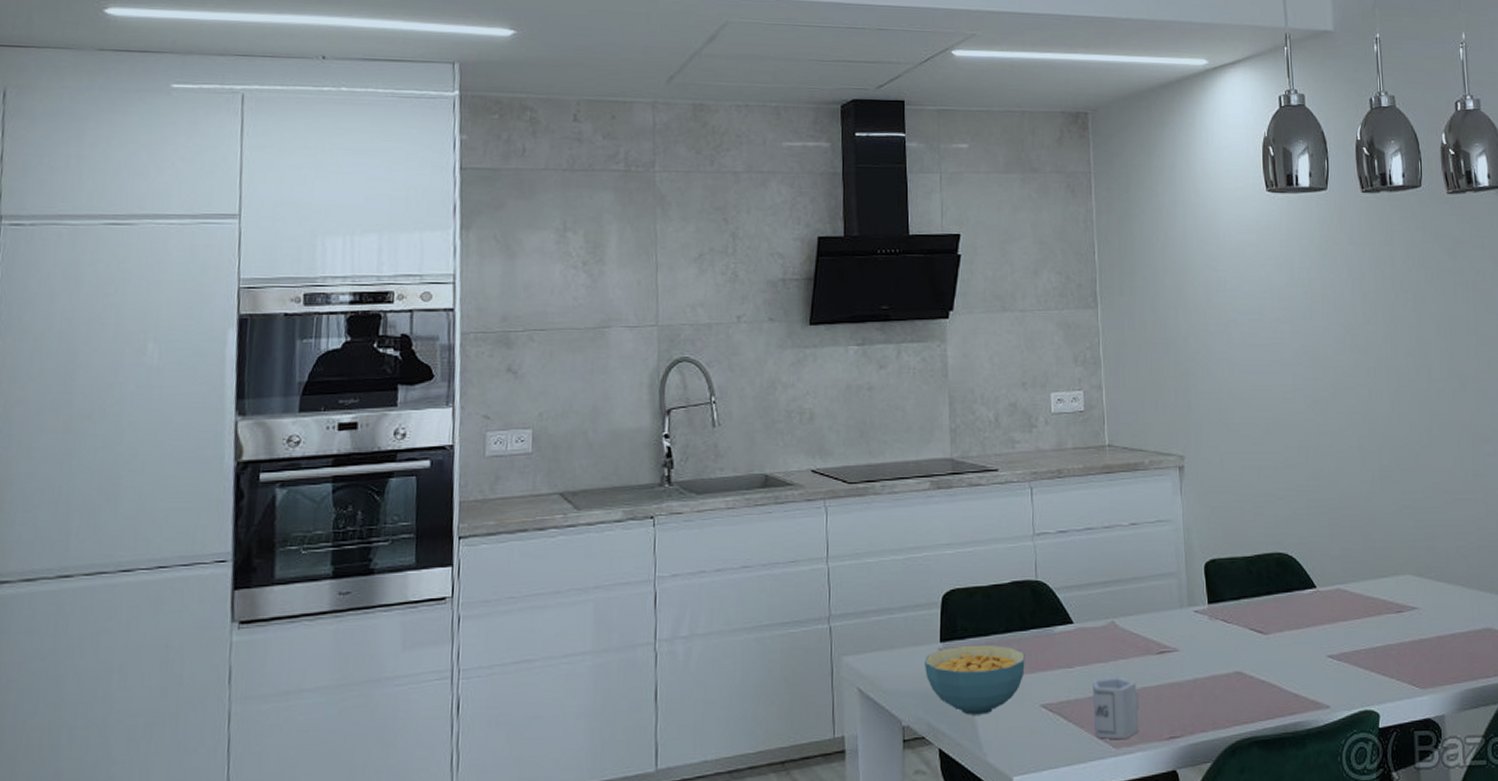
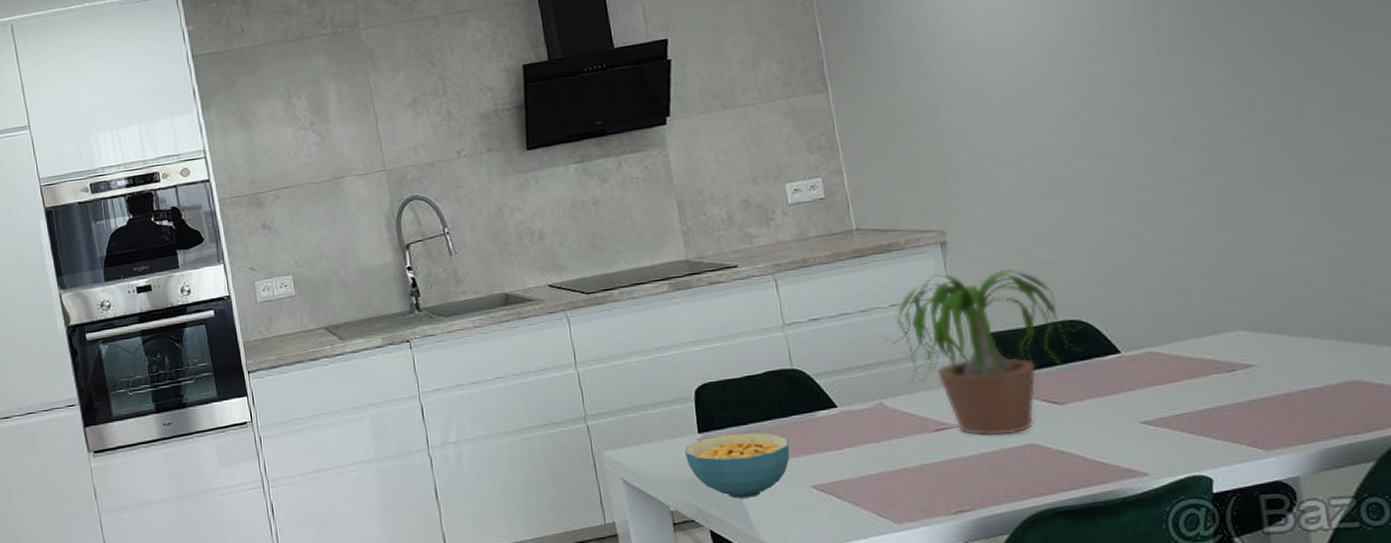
cup: present [1092,677,1139,740] -> none [864,455,922,516]
potted plant: none [1123,497,1288,662] -> present [885,269,1084,436]

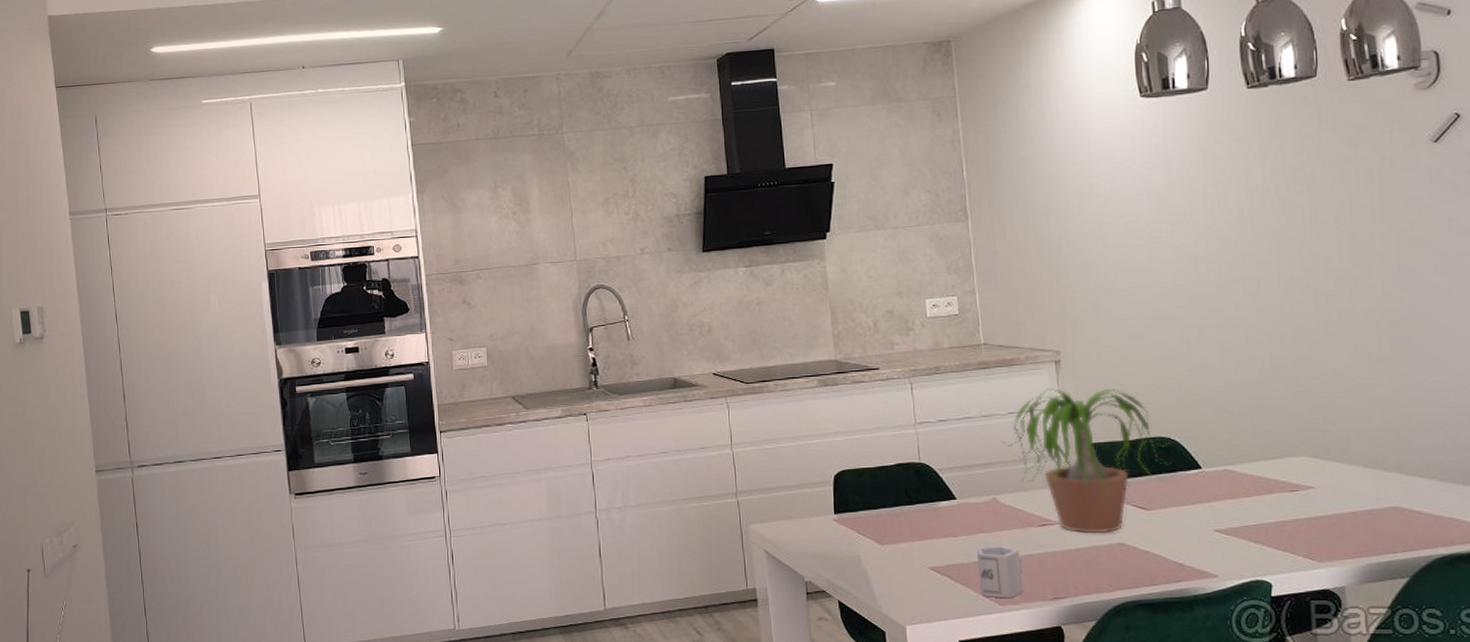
cereal bowl: present [684,432,790,499] -> none [821,516,913,574]
cup: none [864,455,922,516] -> present [976,545,1024,599]

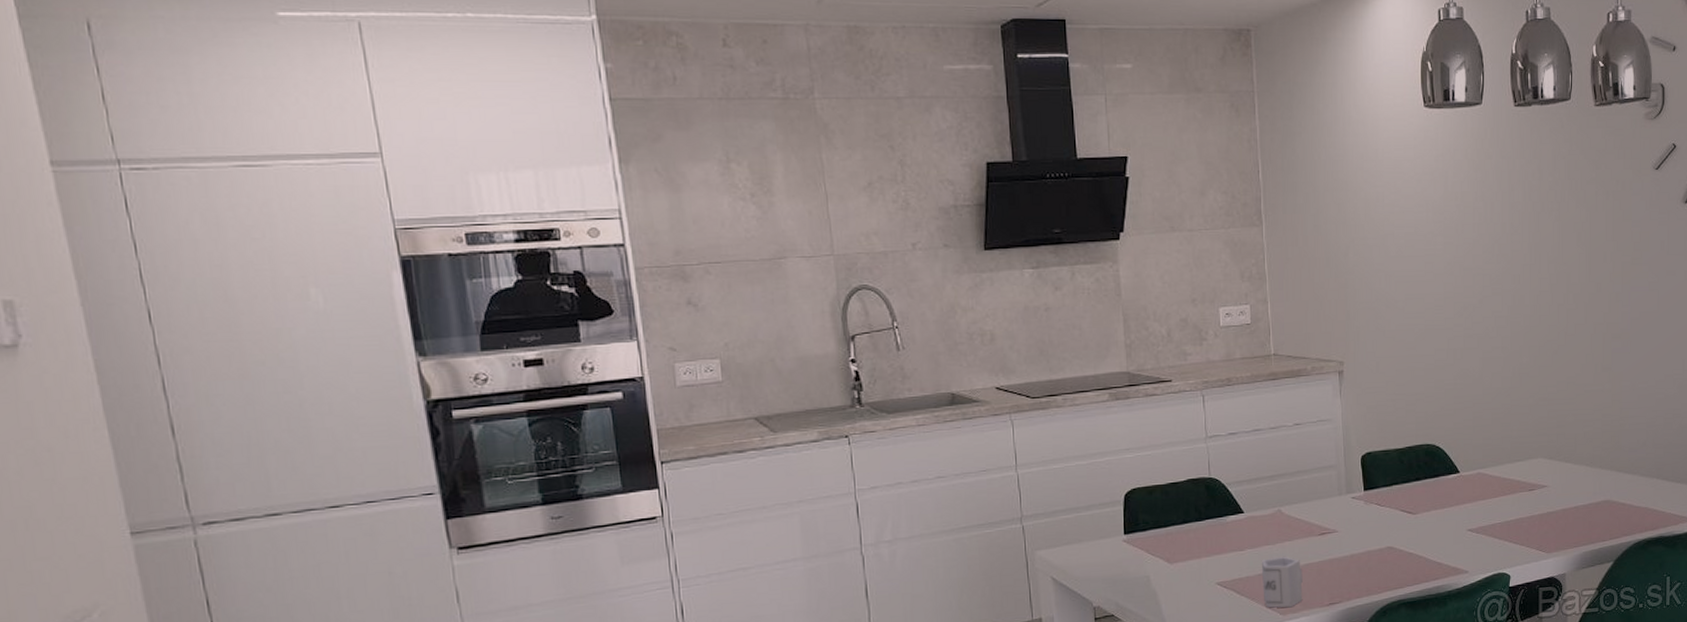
potted plant: present [1002,388,1171,534] -> none [1288,398,1435,540]

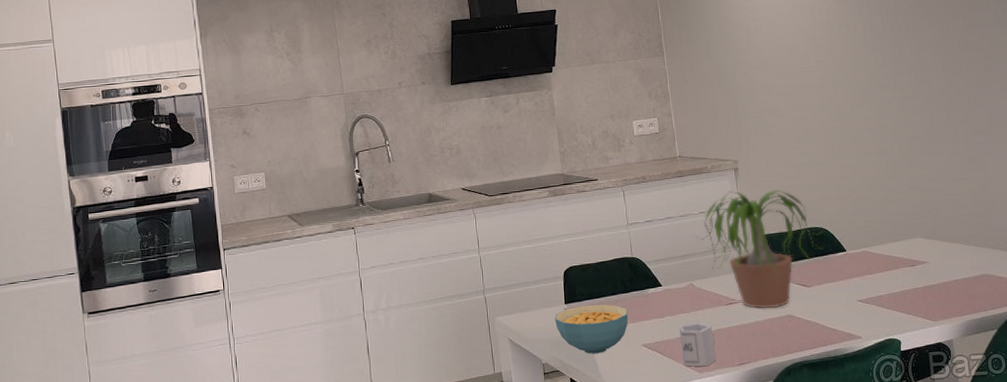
cereal bowl: none [1110,534,1201,595] -> present [554,304,628,354]
potted plant: none [1288,398,1435,540] -> present [696,189,824,309]

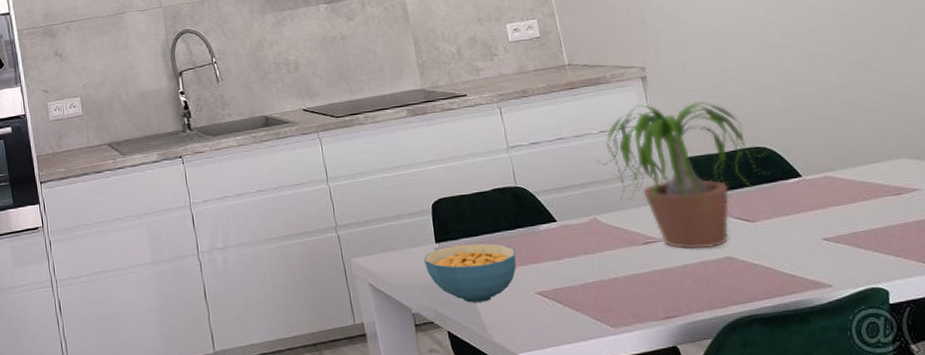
cup: present [678,322,717,367] -> none [581,266,635,321]

